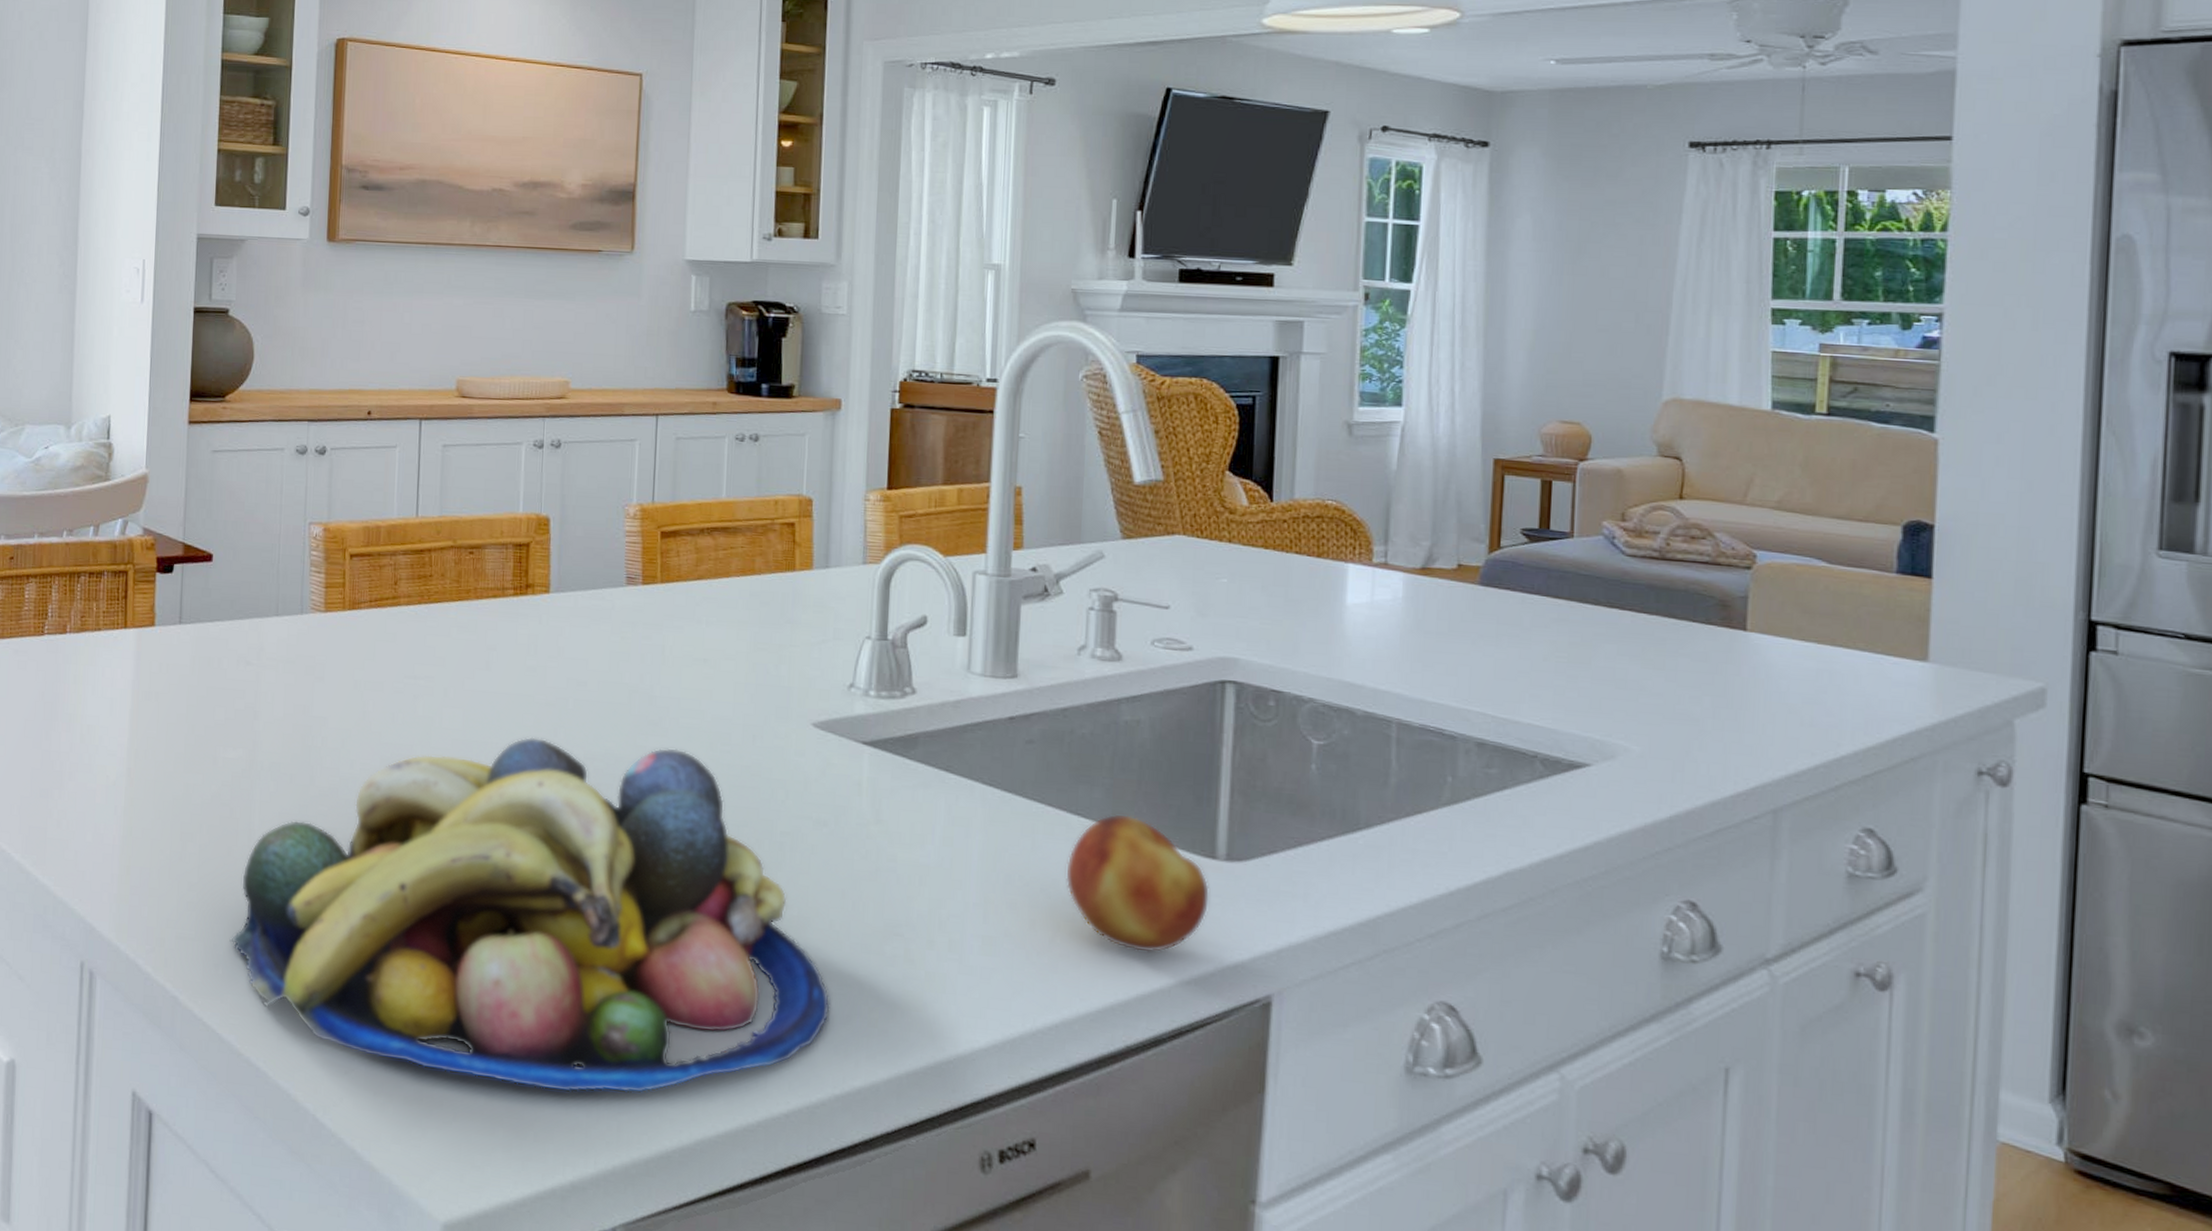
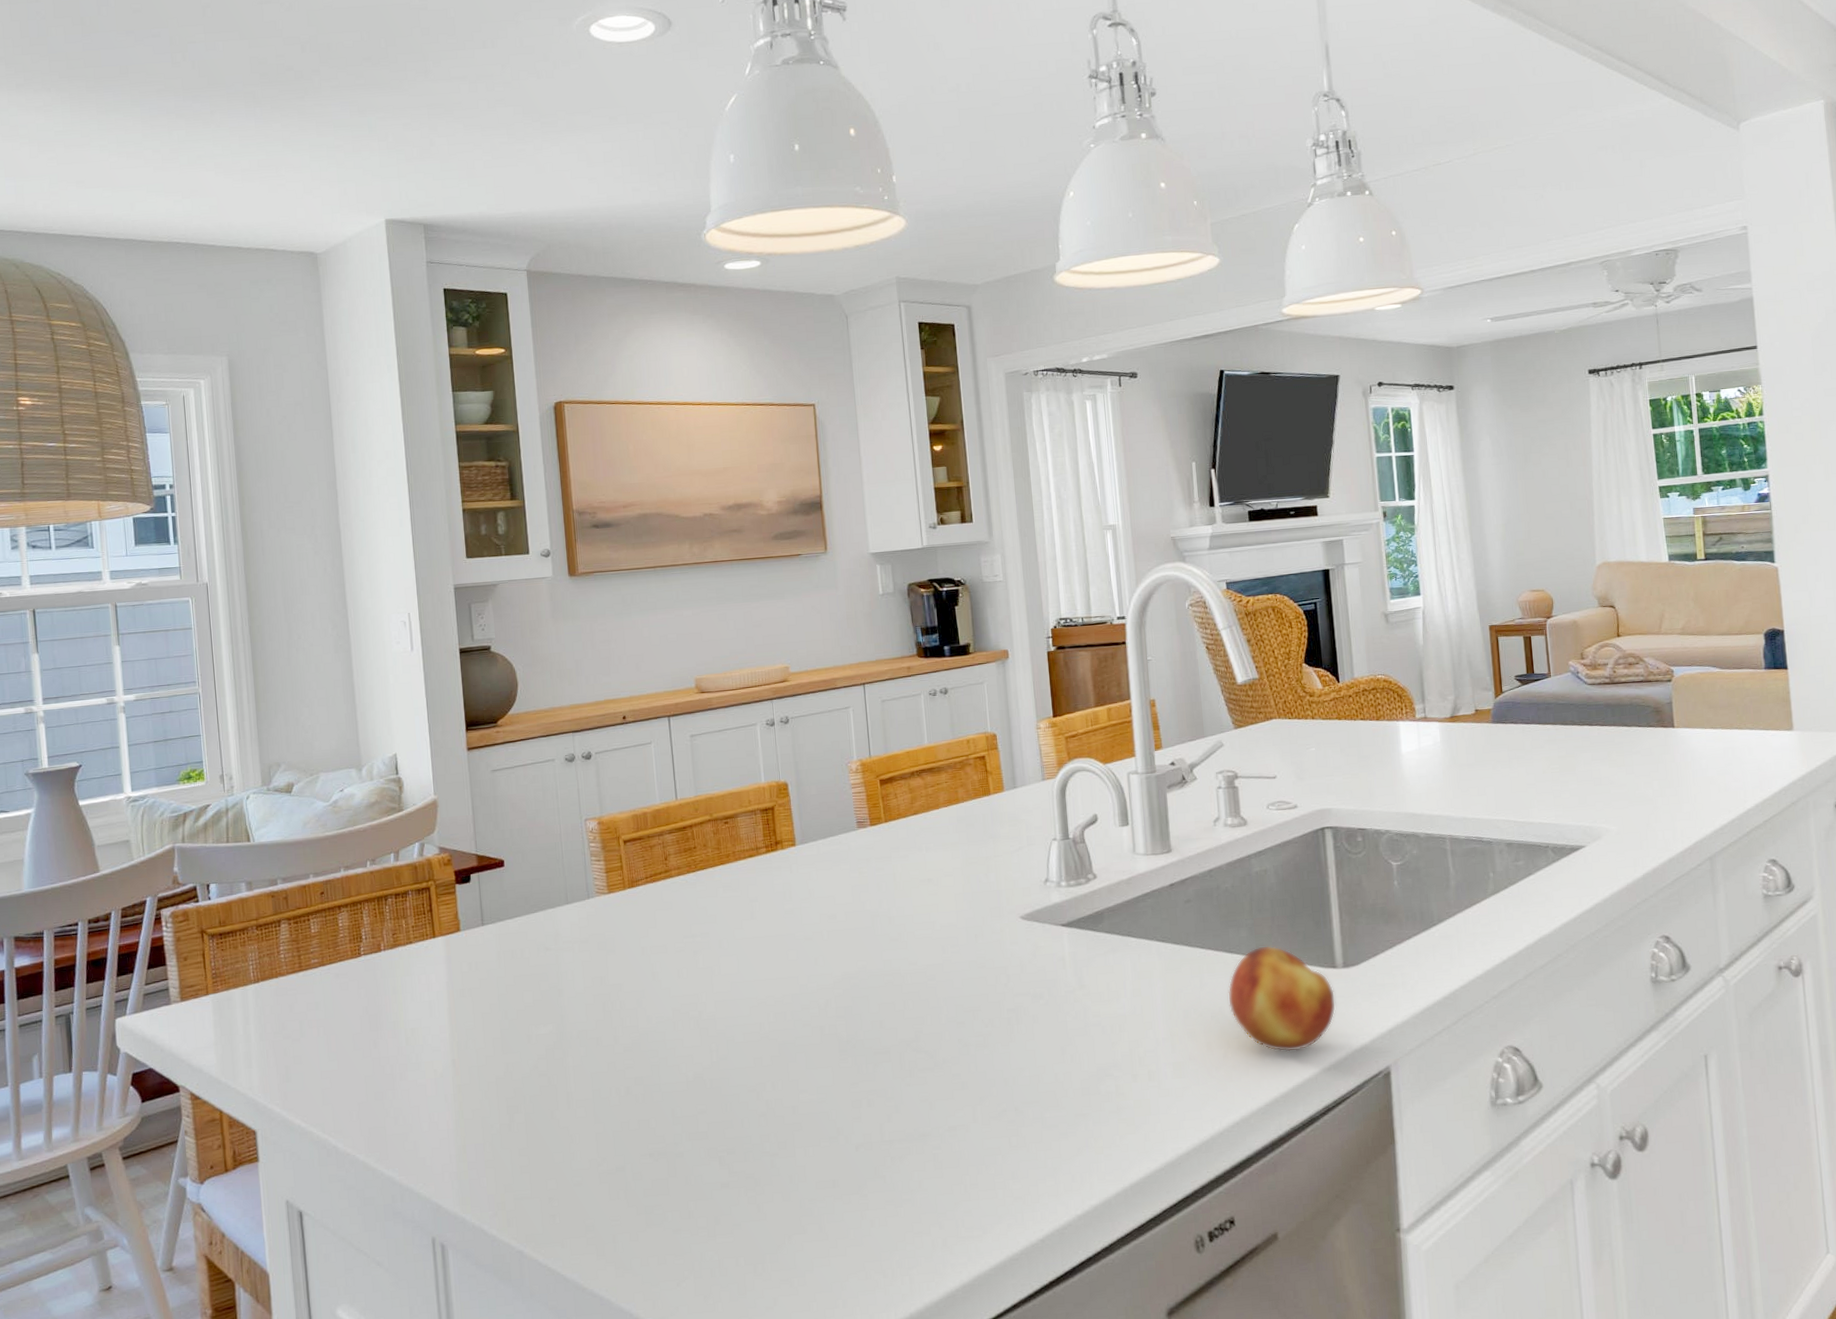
fruit bowl: present [229,737,830,1094] -> none [562,957,1065,1266]

